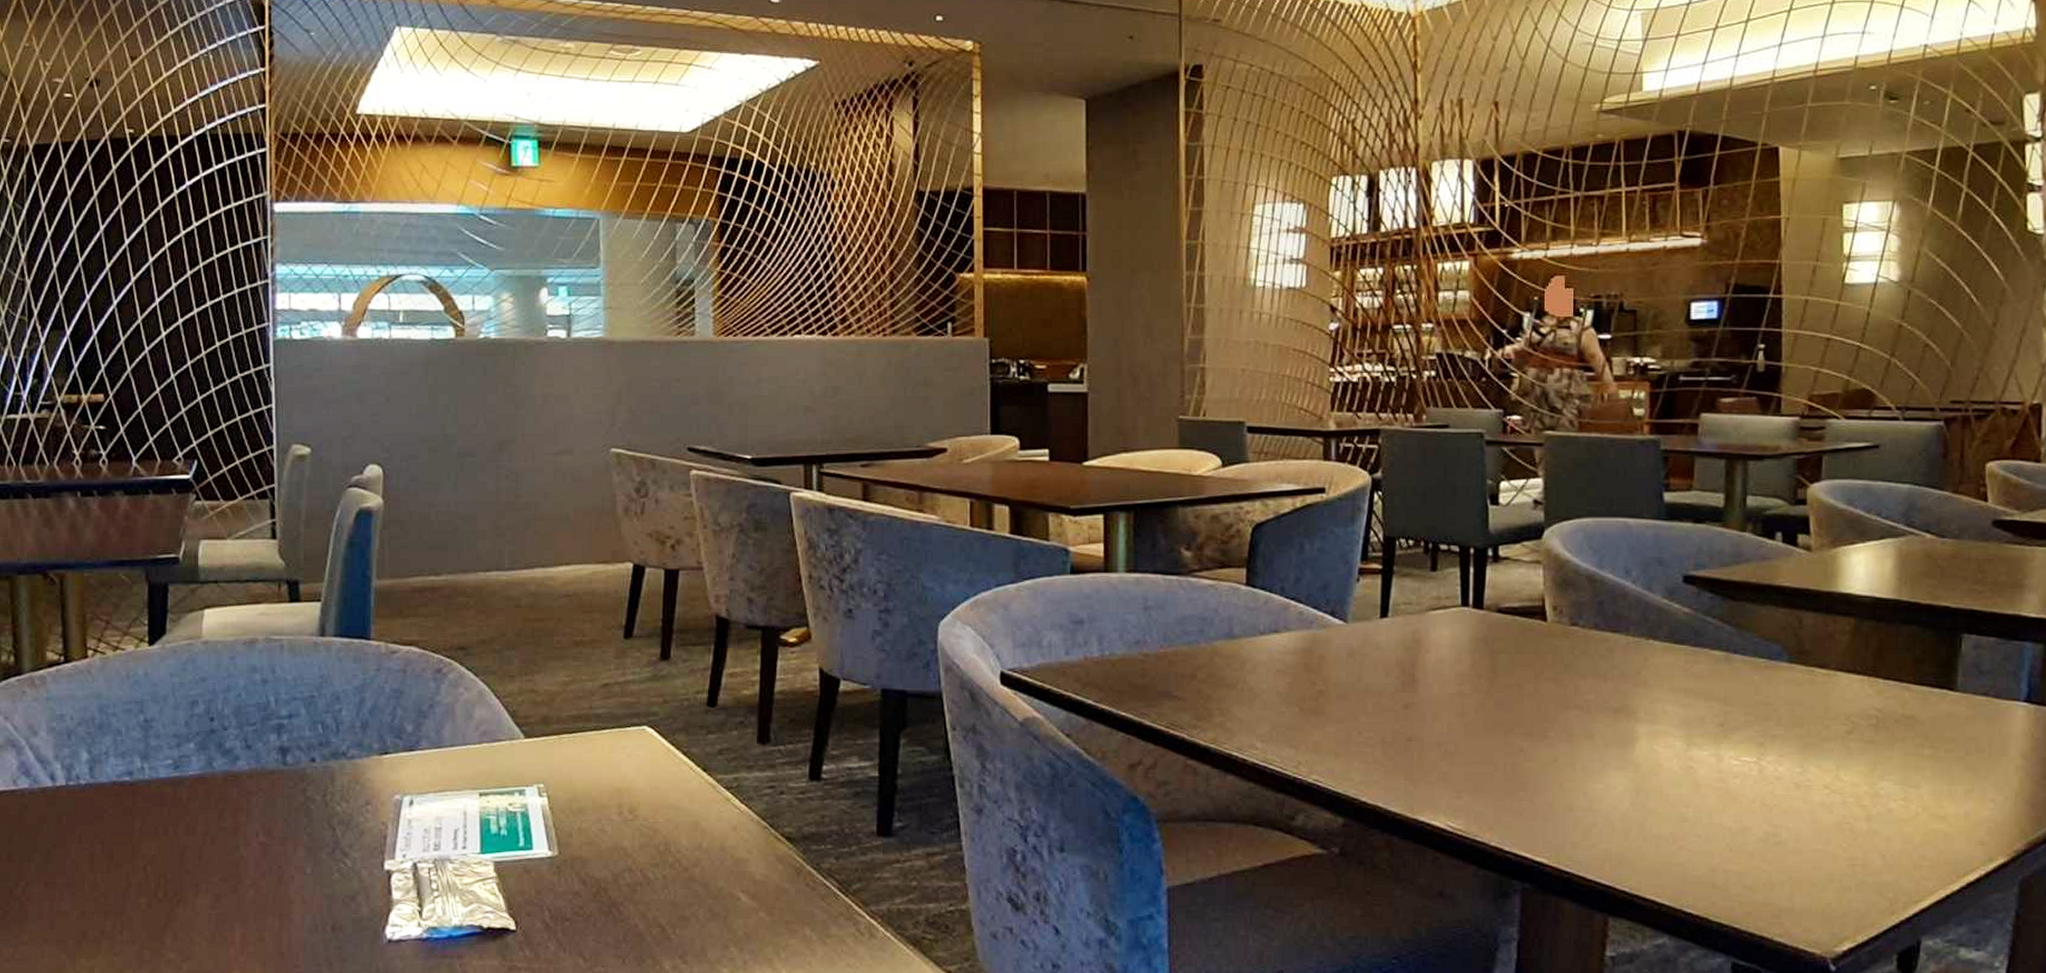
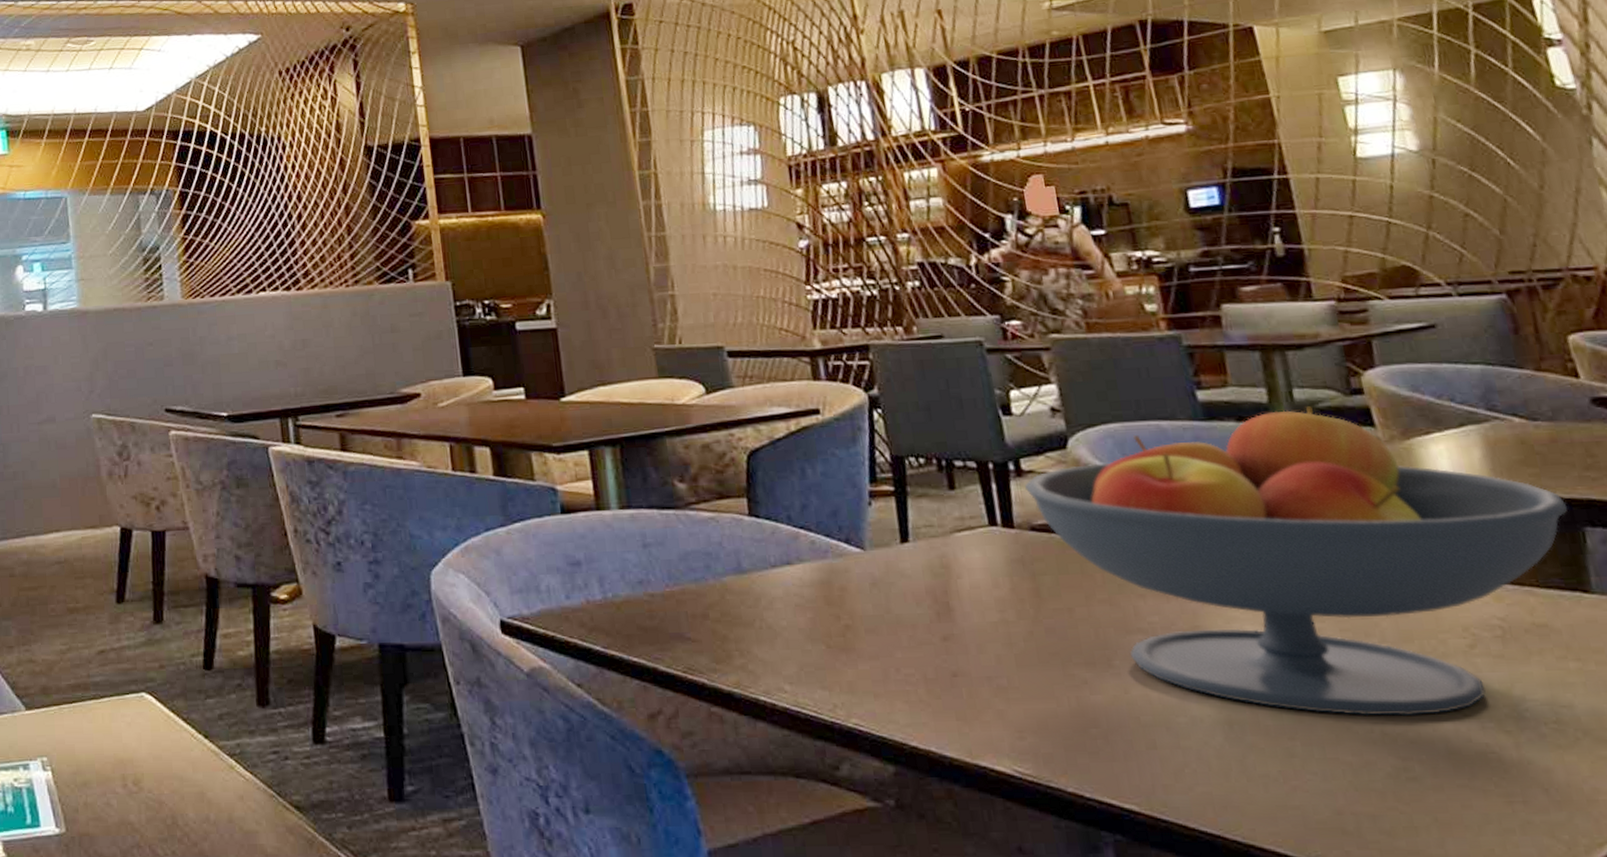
fruit bowl: none [1499,513,1953,791] -> present [1025,406,1568,717]

